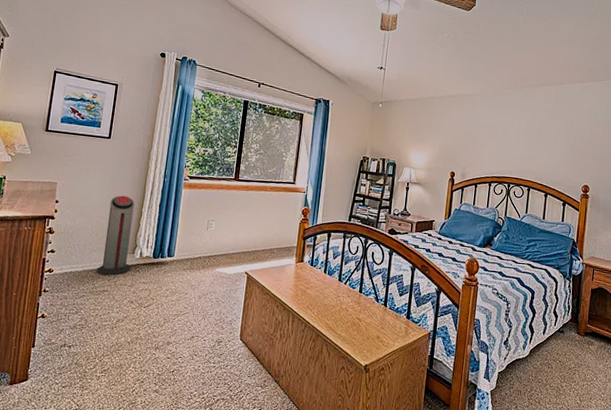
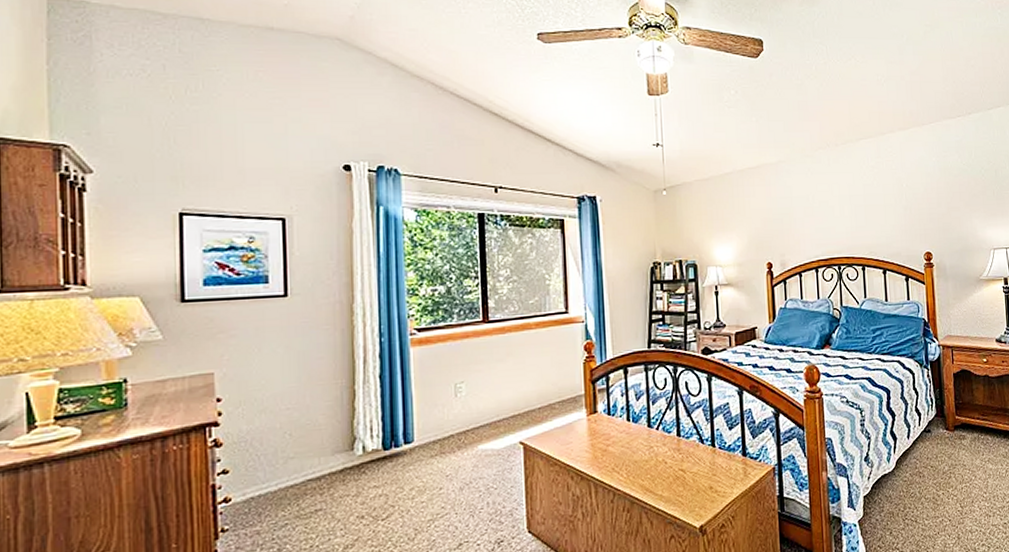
air purifier: present [96,195,135,276] -> none [299,372,353,490]

